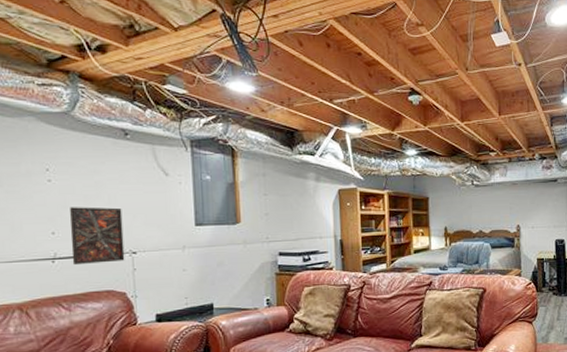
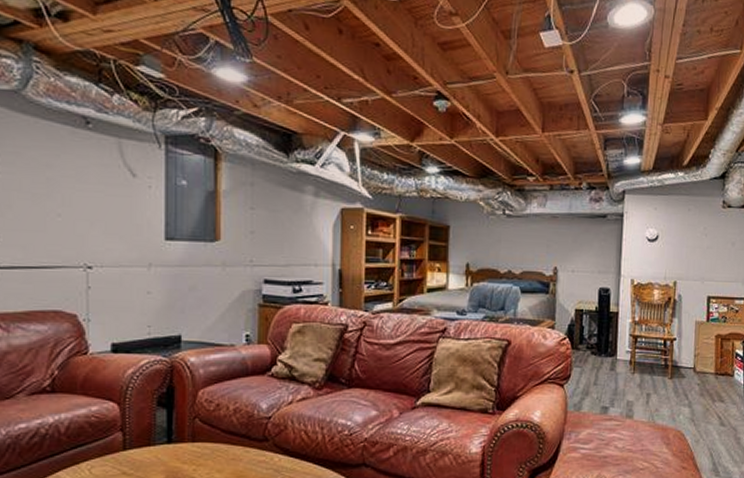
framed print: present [70,207,125,266] -> none [13,207,78,278]

